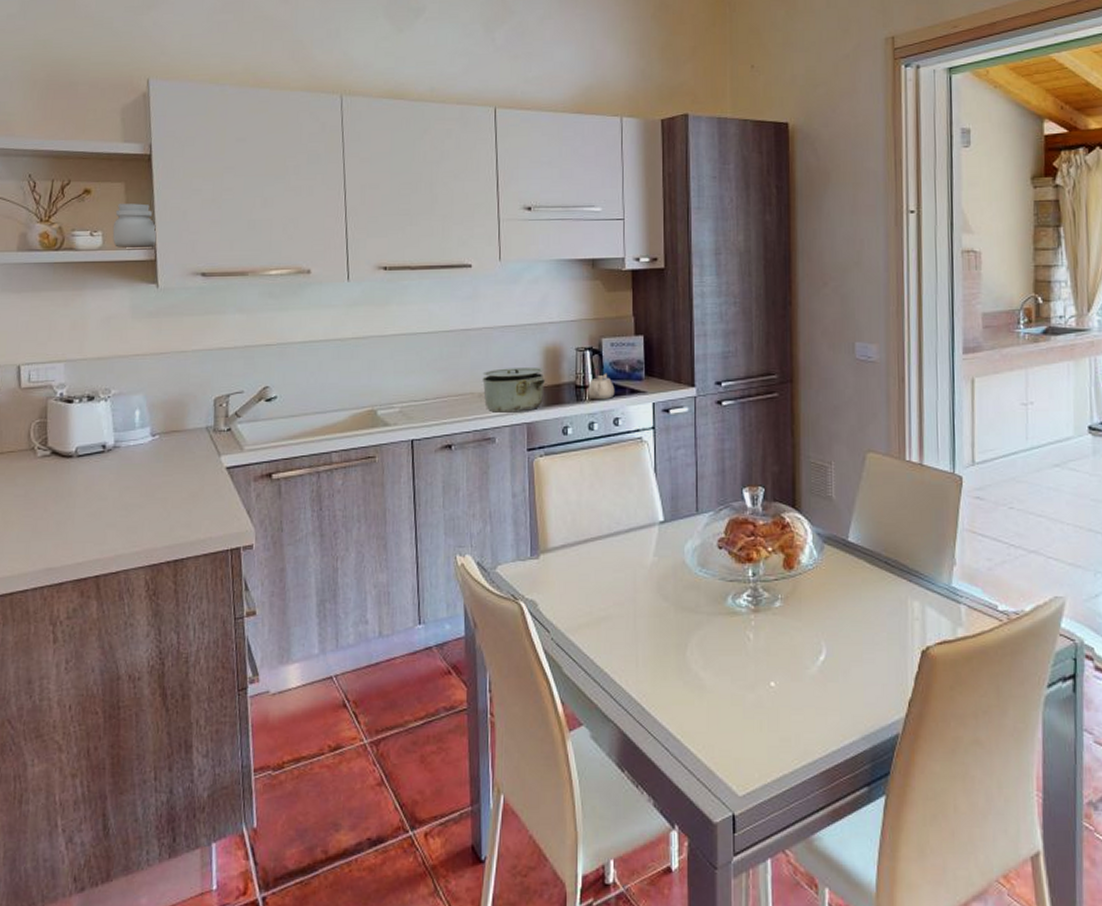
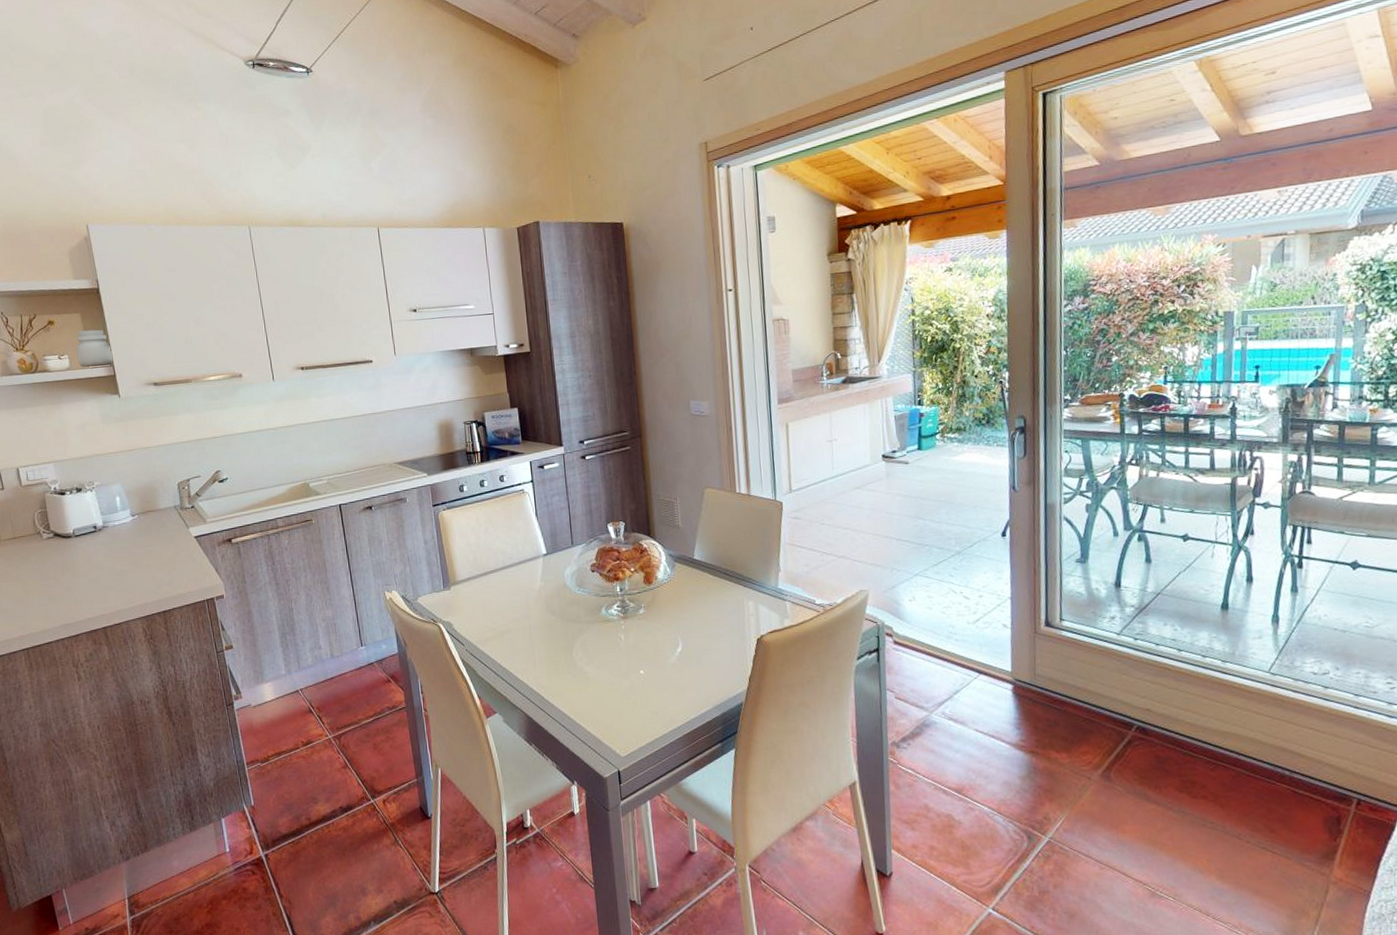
saucepan: present [482,368,546,413] -> none [390,440,442,478]
teapot: present [587,373,615,400] -> none [476,440,499,463]

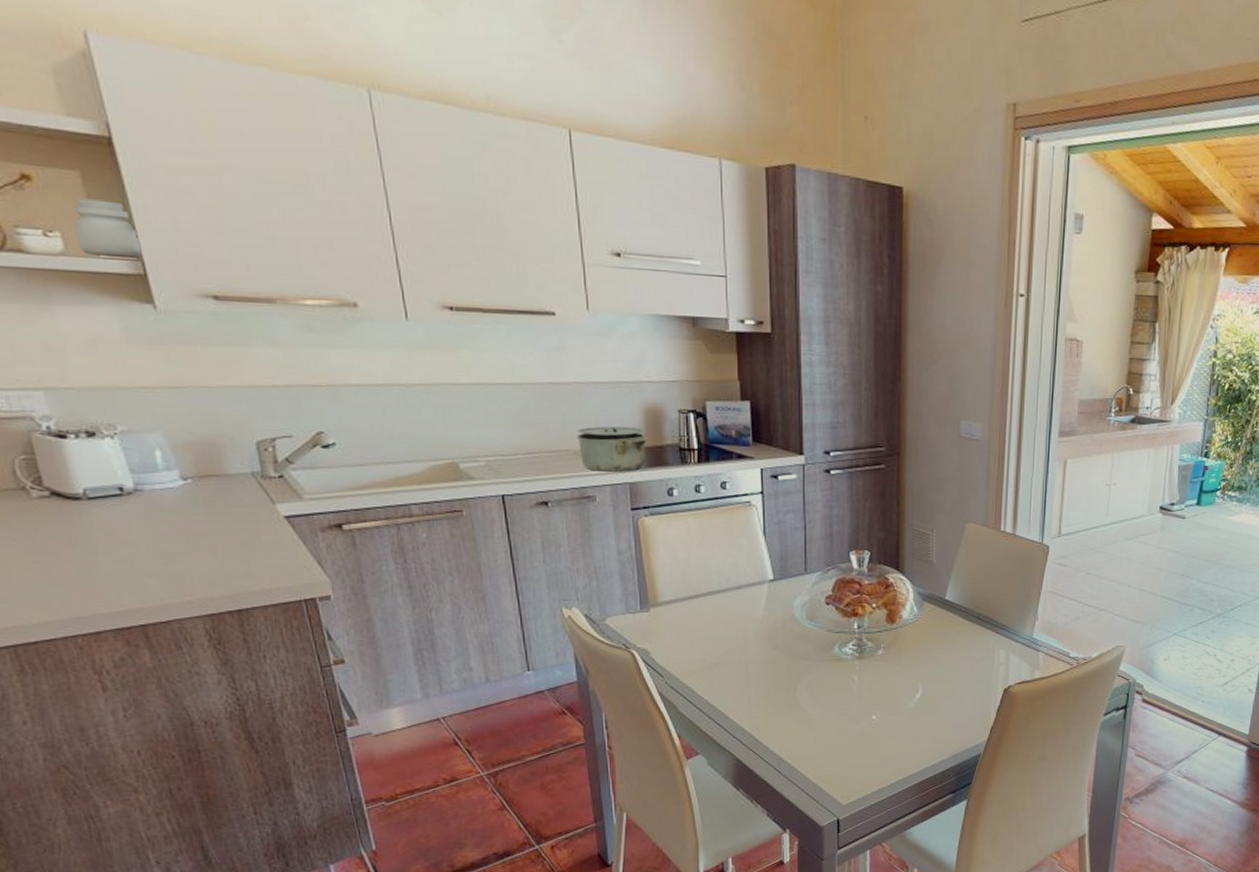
saucepan: none [390,440,442,478] -> present [576,426,648,472]

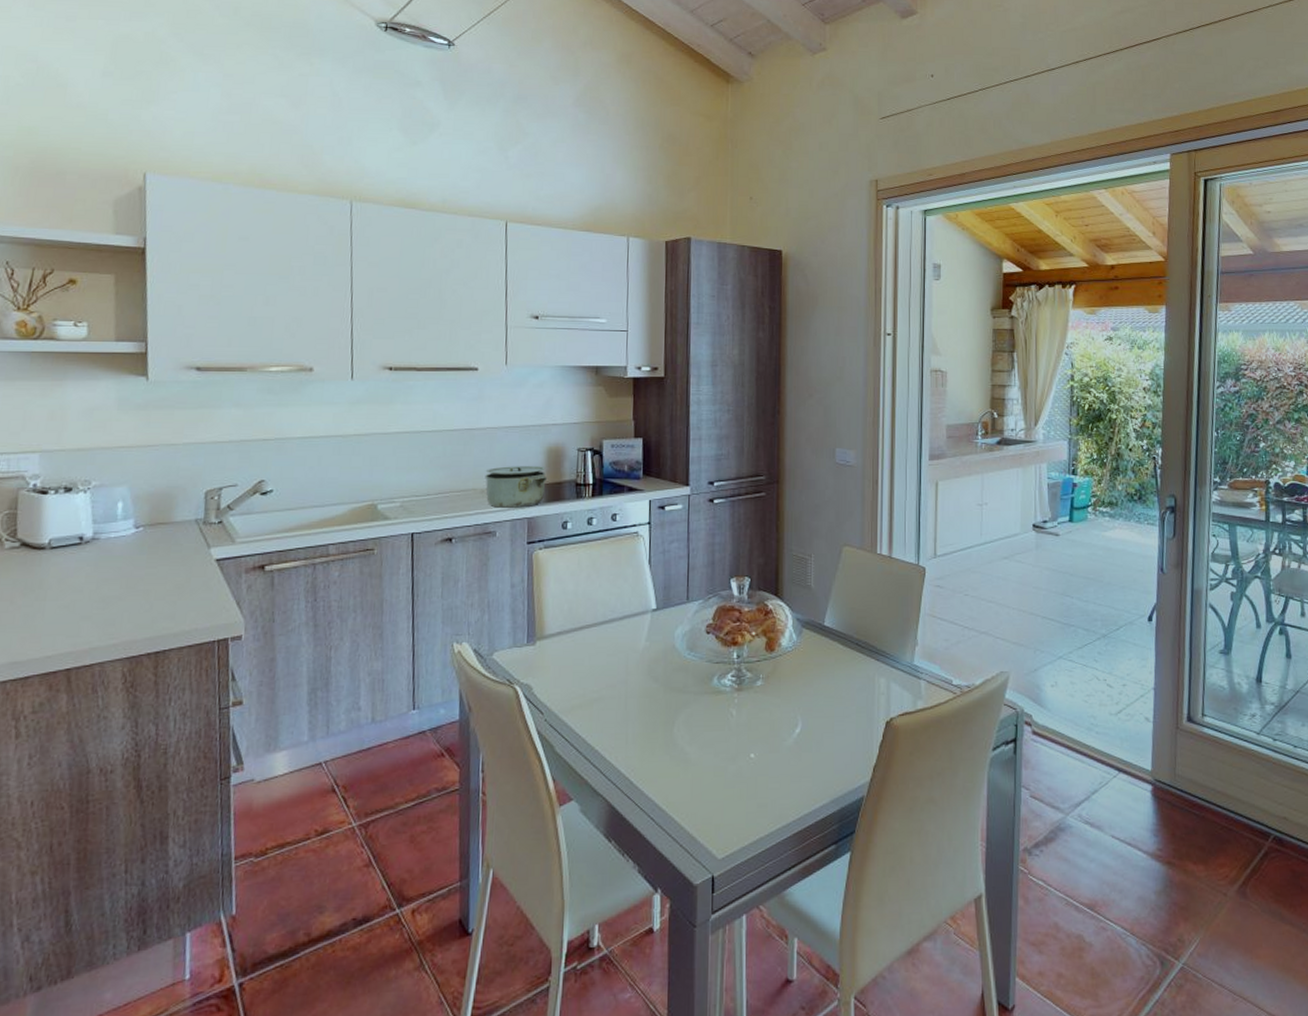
jar: present [73,198,142,258] -> none [99,295,149,340]

